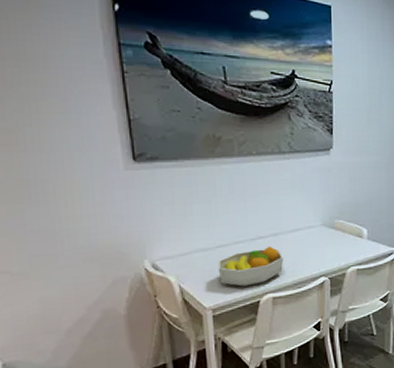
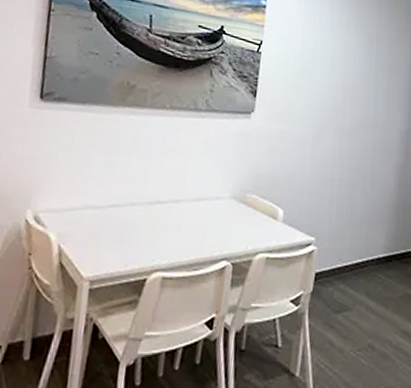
fruit bowl: present [217,246,284,287] -> none [105,213,183,259]

